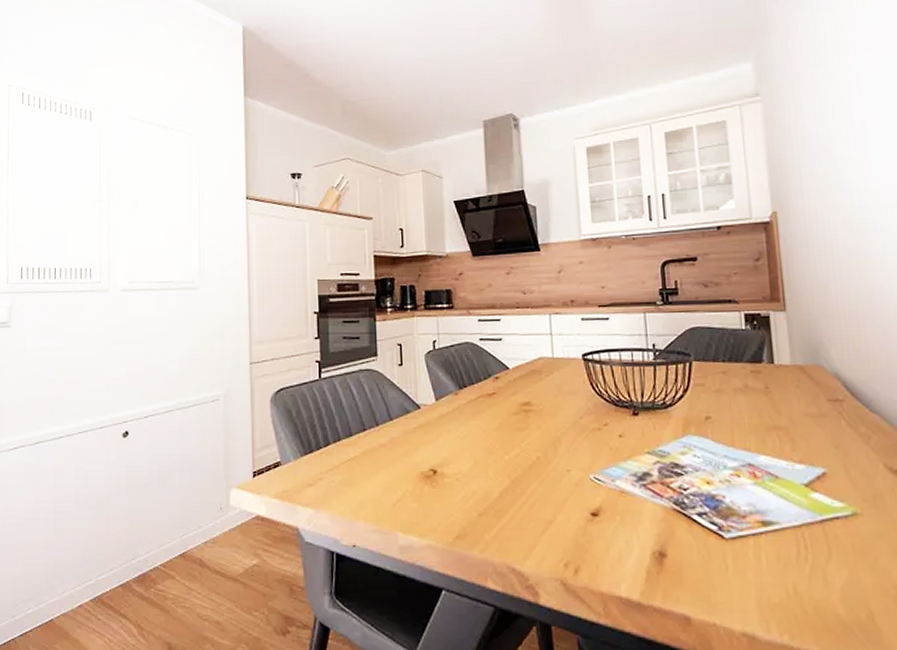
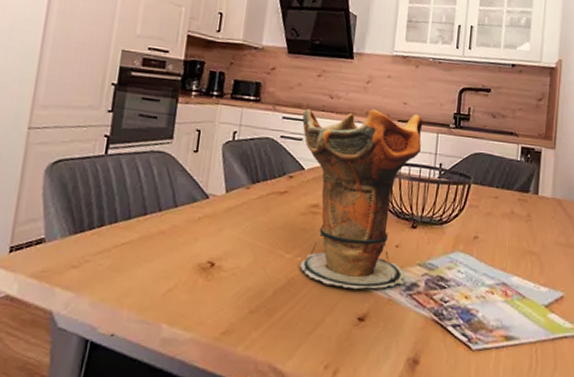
decorative vase: none [498,296,635,483] -> present [300,109,423,289]

